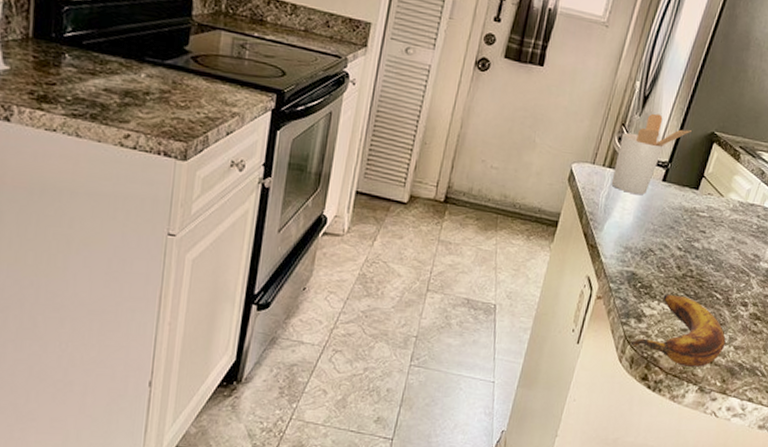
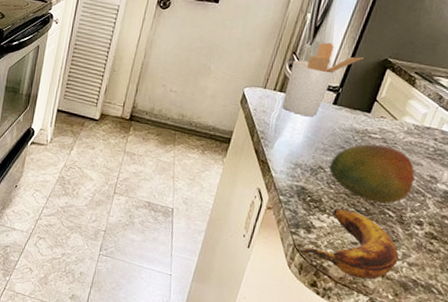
fruit: none [659,223,740,286] -> present [330,144,415,204]

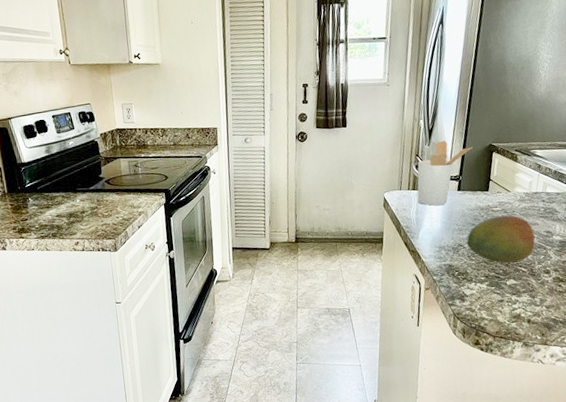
banana: present [300,208,399,280] -> none [460,275,538,329]

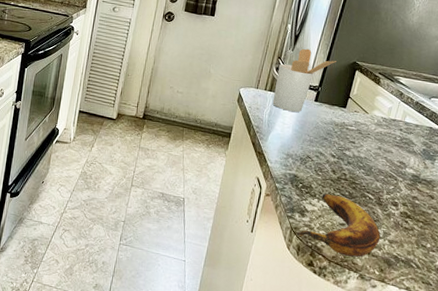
banana: none [460,275,538,329] -> present [297,193,381,257]
fruit: present [467,215,535,264] -> none [316,135,387,188]

